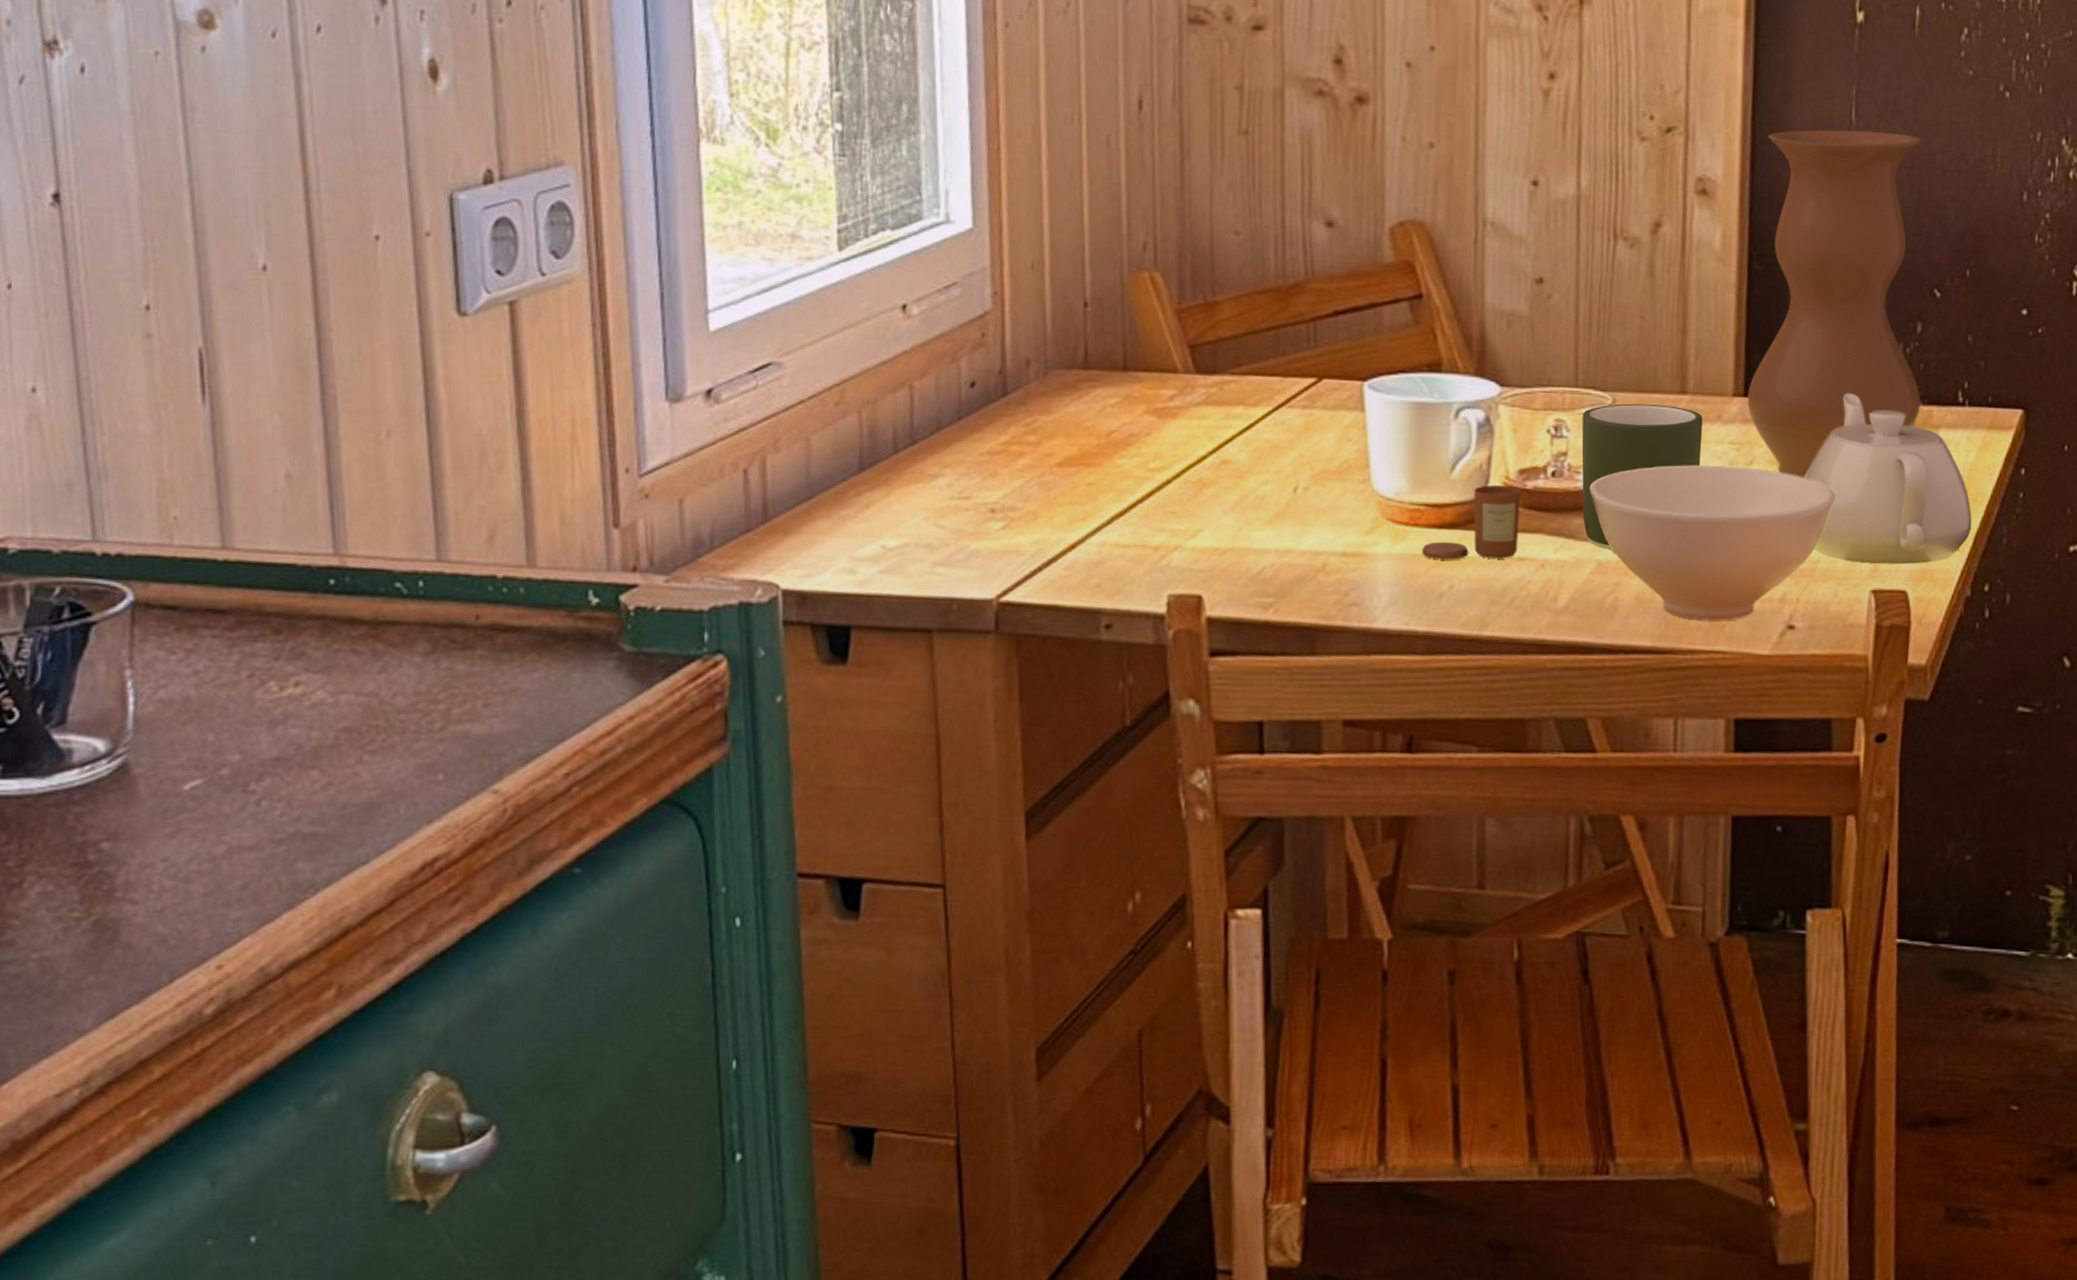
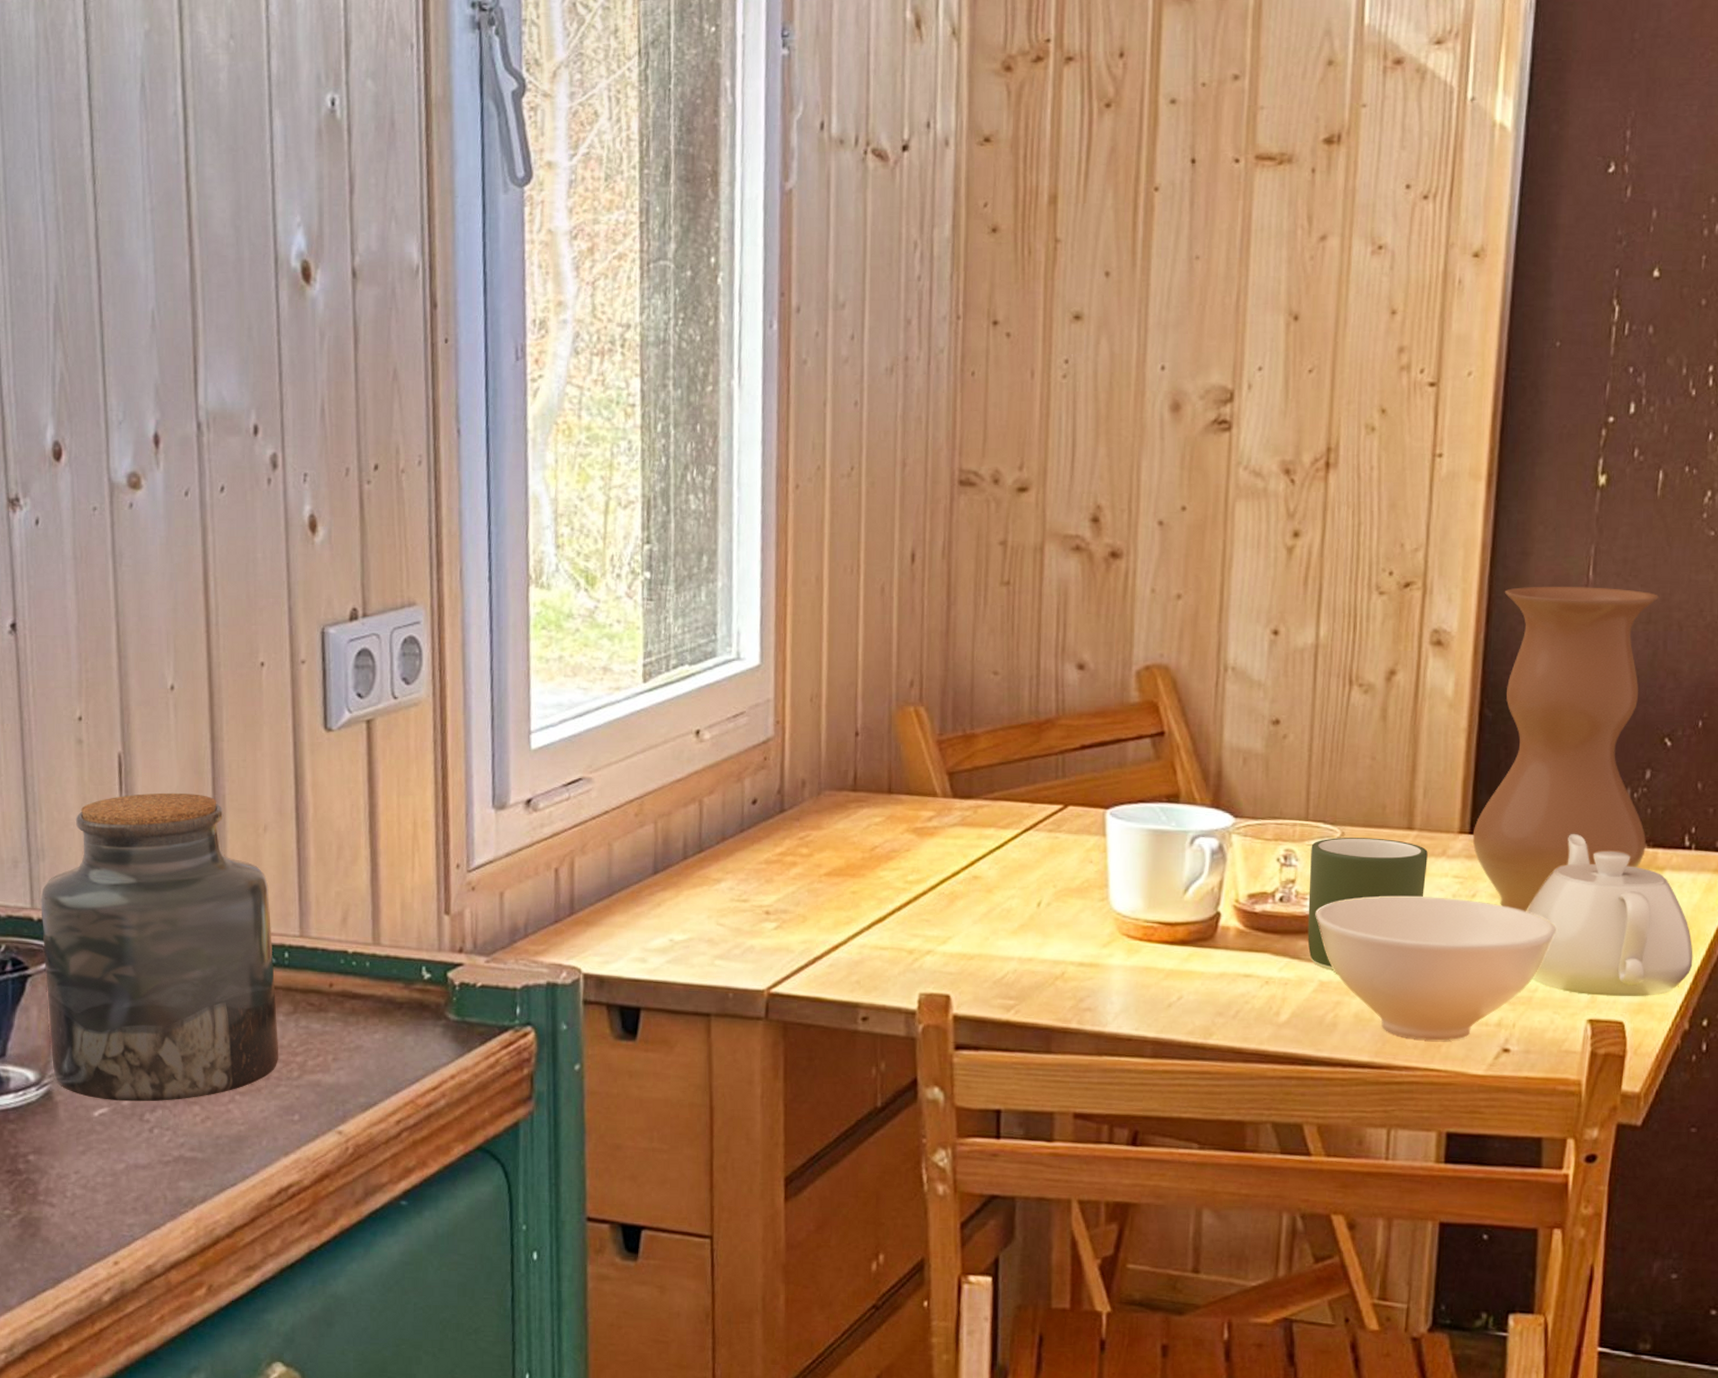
jar: none [104,394,416,770] -> present [40,792,278,1102]
candle: present [1422,484,1521,560] -> none [1154,907,1249,974]

